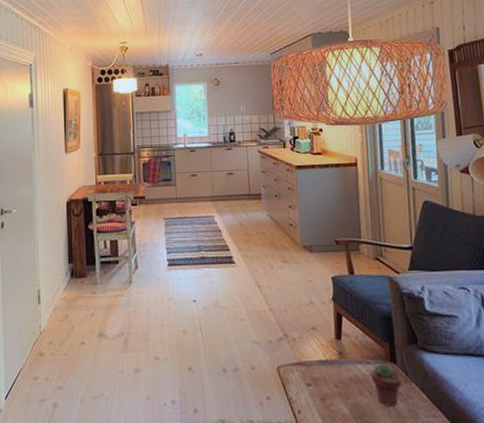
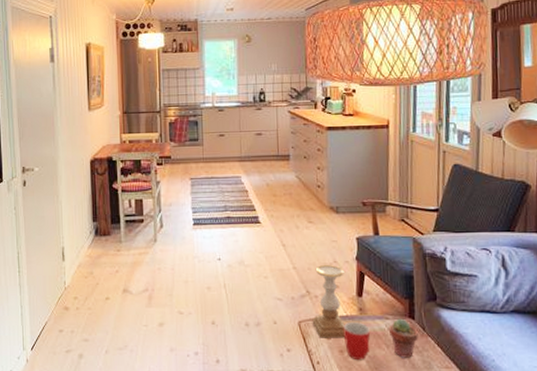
candle holder: none [291,306,327,385] -> present [312,265,346,338]
mug: none [324,366,353,409] -> present [344,321,371,361]

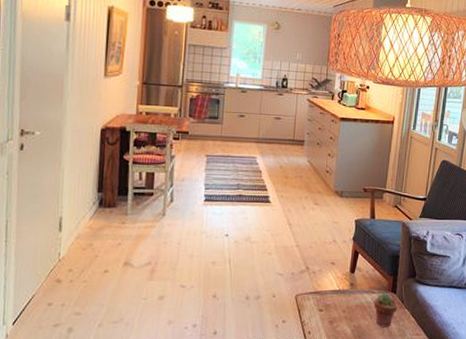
candle holder: present [312,265,346,338] -> none [308,244,341,310]
mug: present [344,321,371,361] -> none [335,295,359,330]

